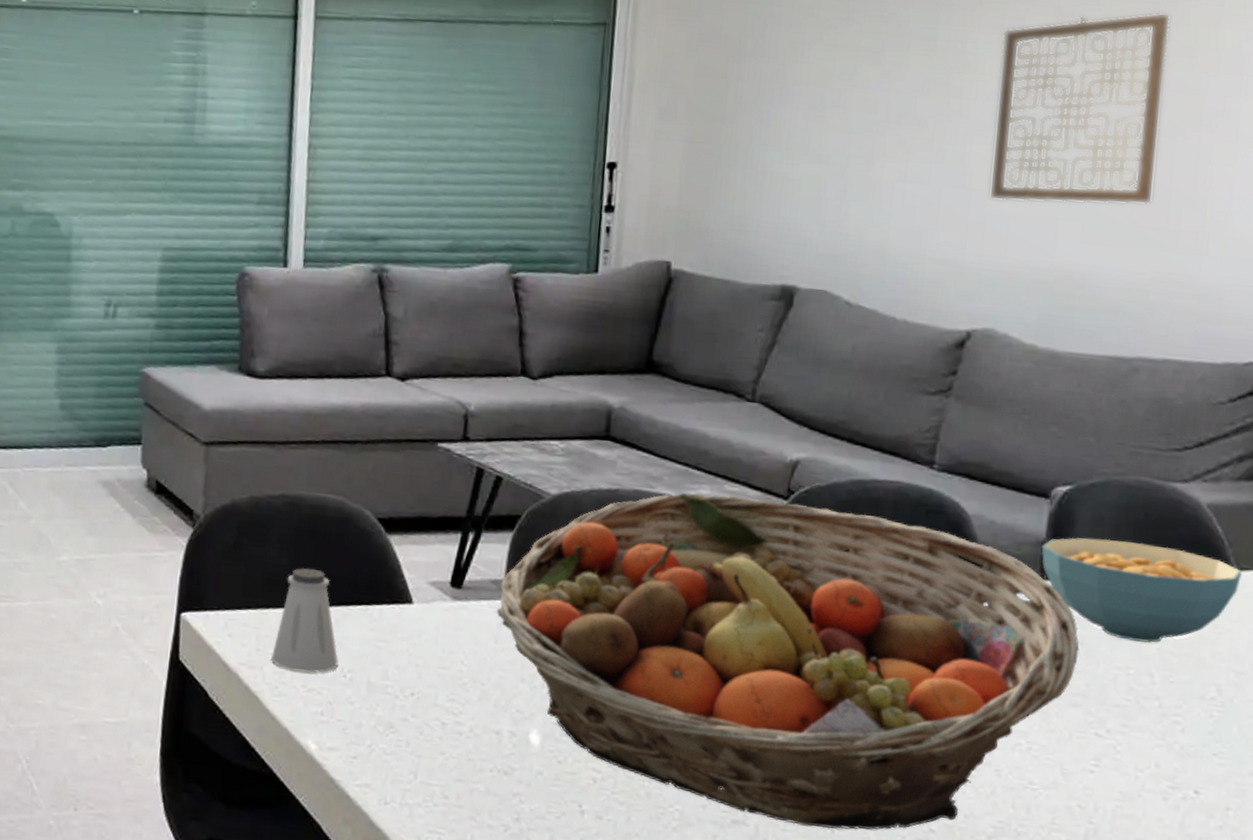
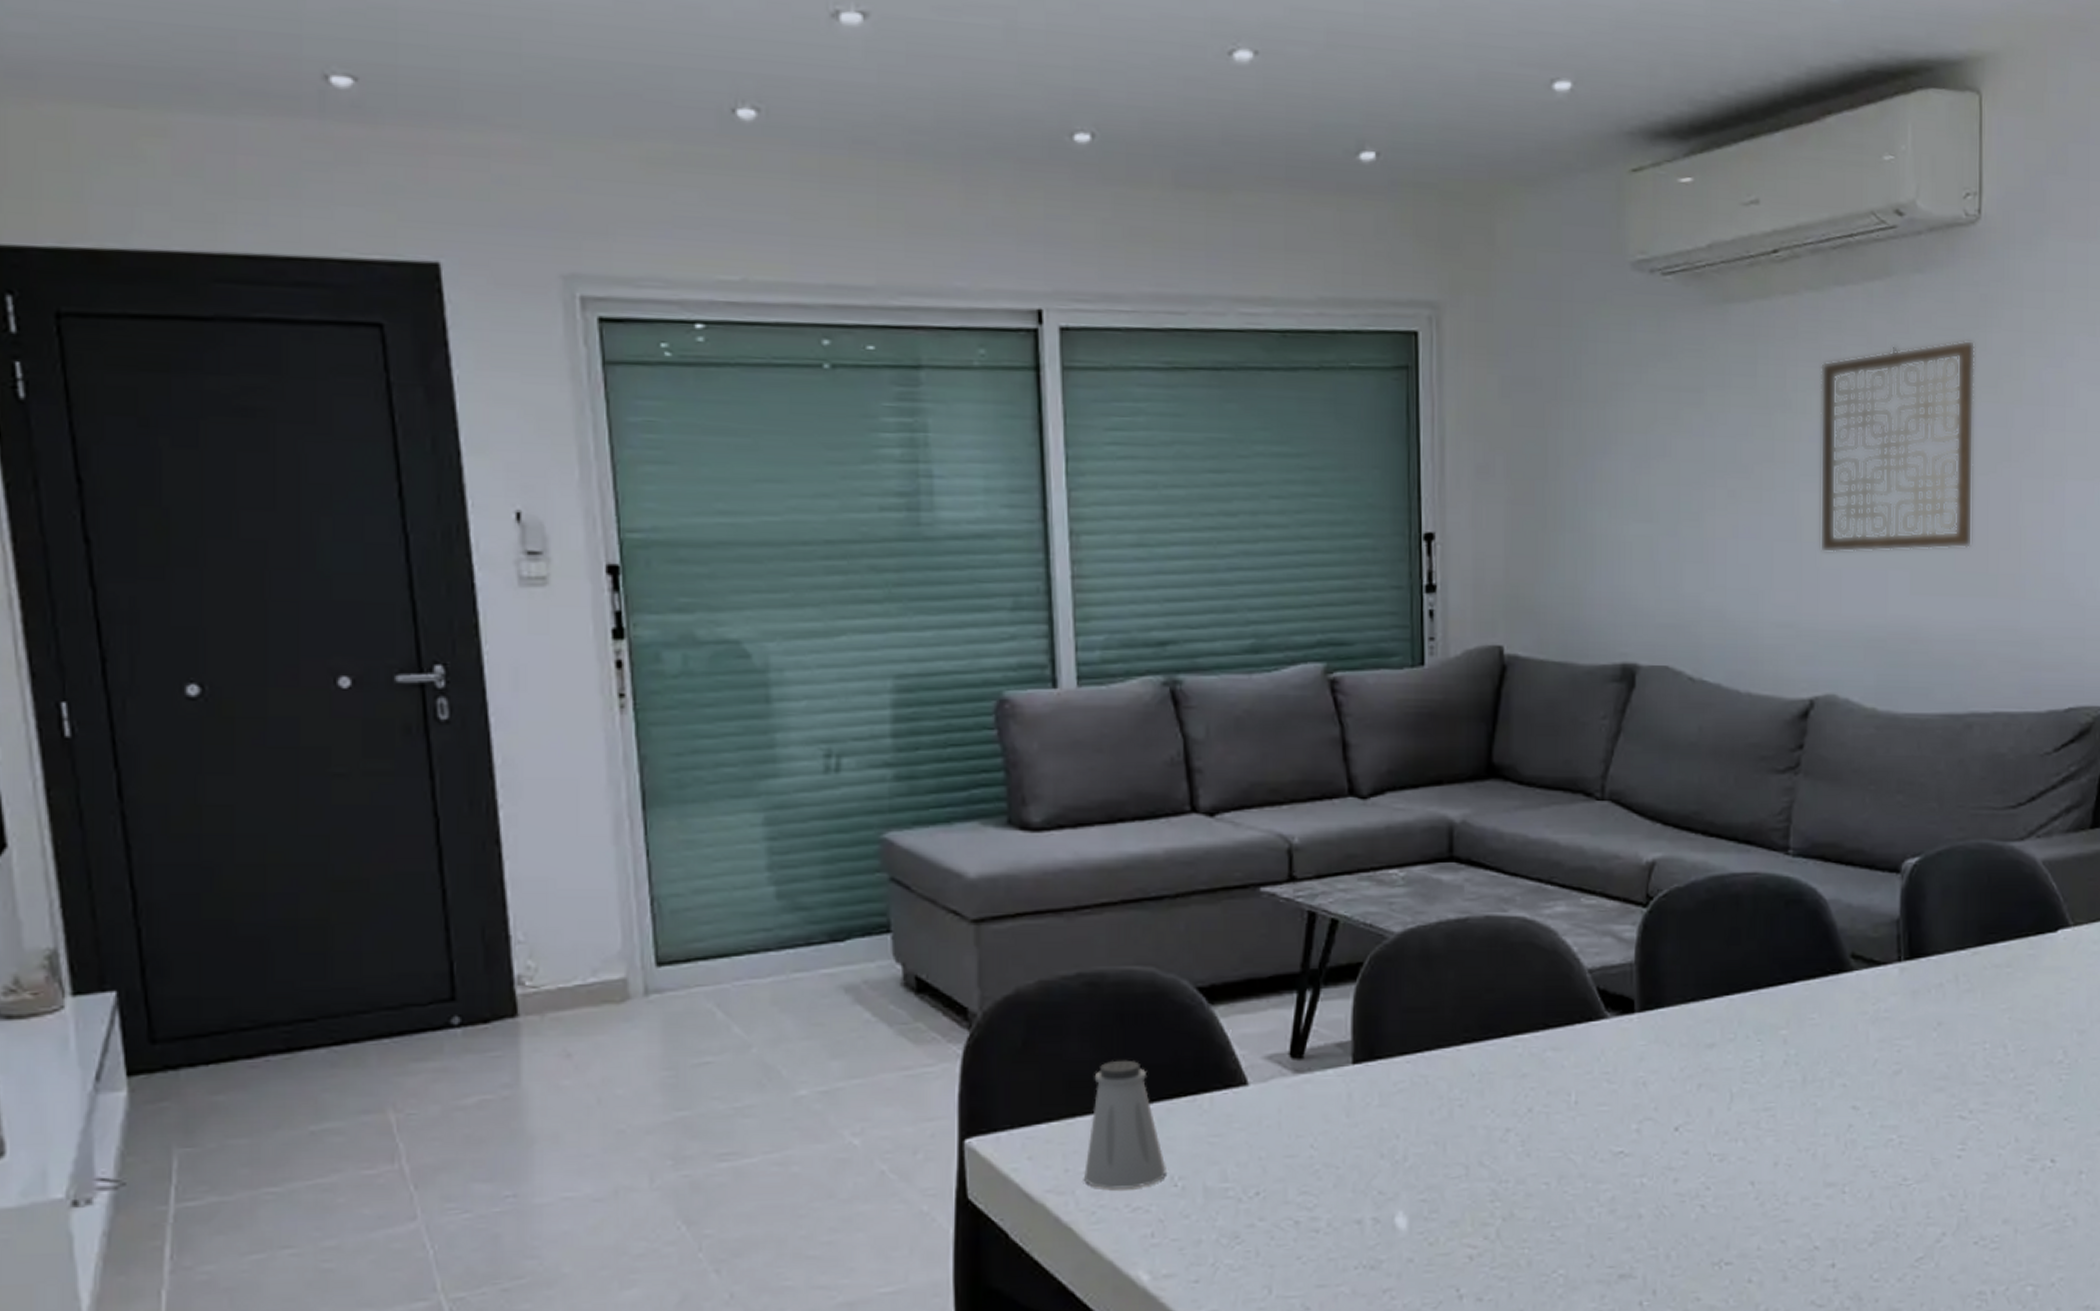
fruit basket: present [497,492,1080,830] -> none [1346,909,1939,1267]
cereal bowl: present [1041,537,1243,643] -> none [1896,908,2078,1014]

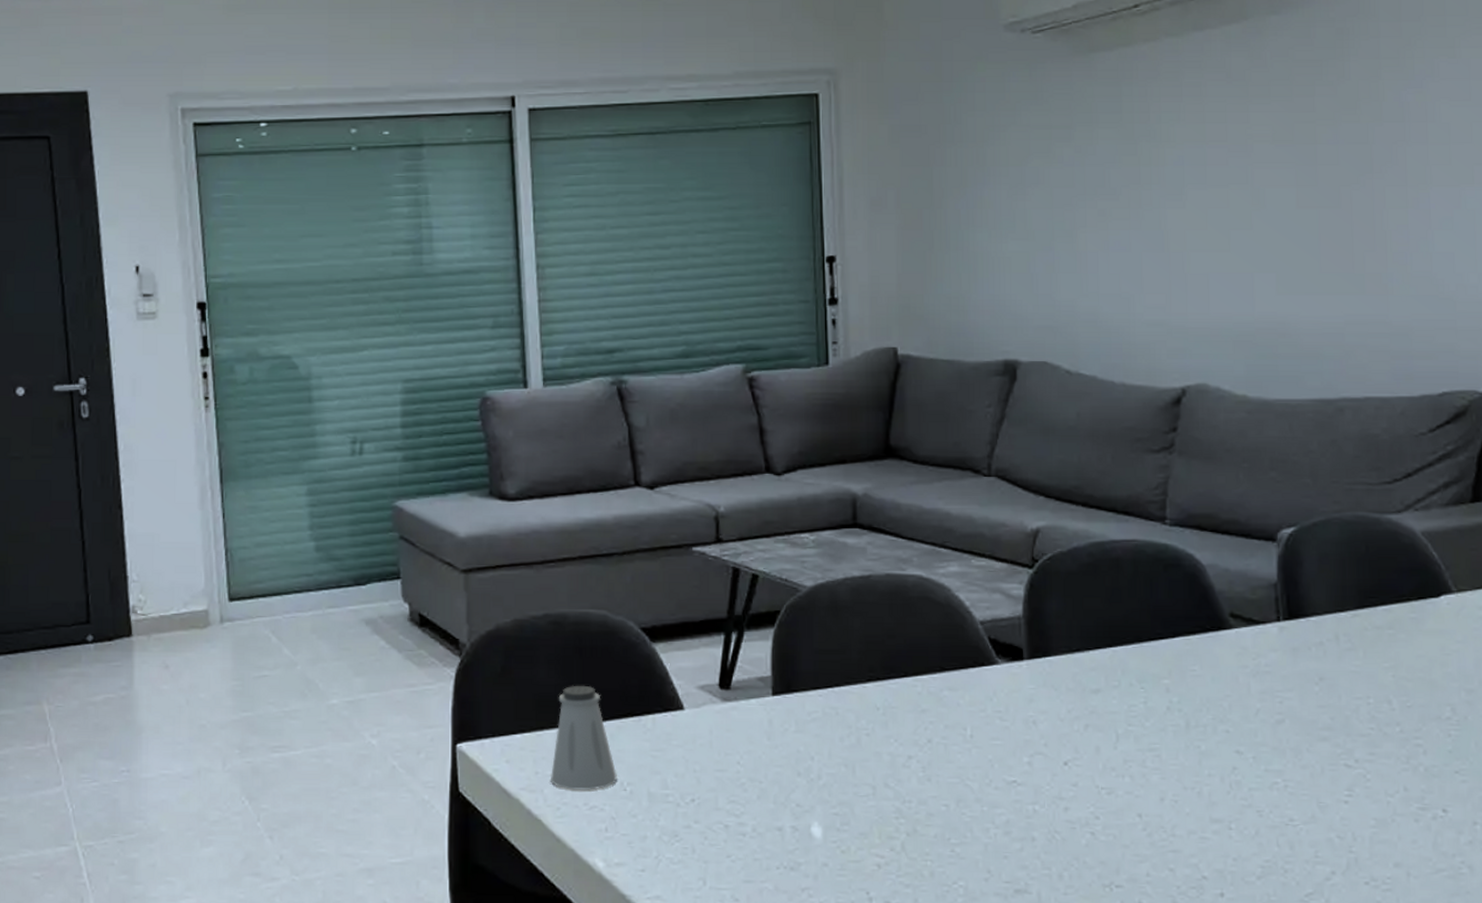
wall art: present [1819,339,1976,553] -> none [1183,69,1338,260]

